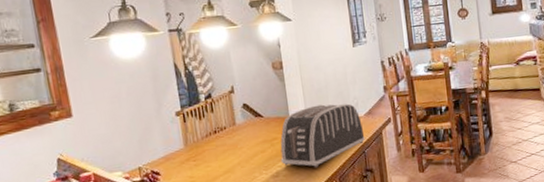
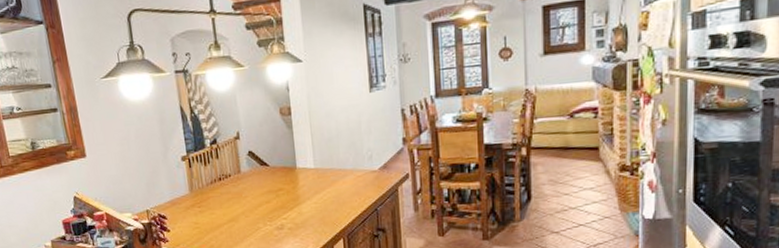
toaster: present [280,103,365,168] -> none [286,155,378,223]

